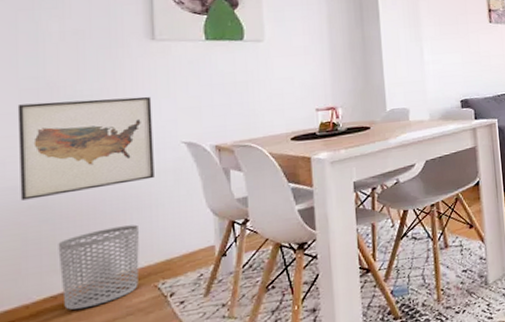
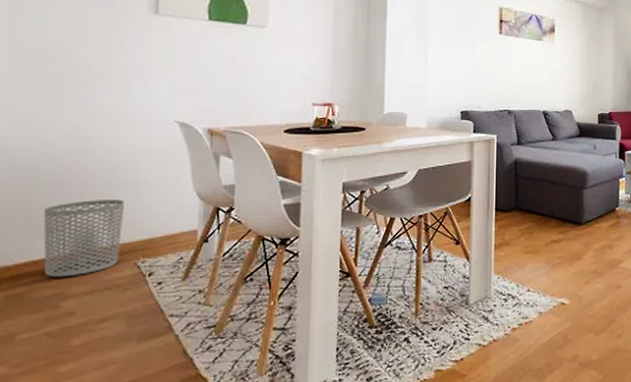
wall art: present [17,96,154,201] -> none [12,65,149,162]

